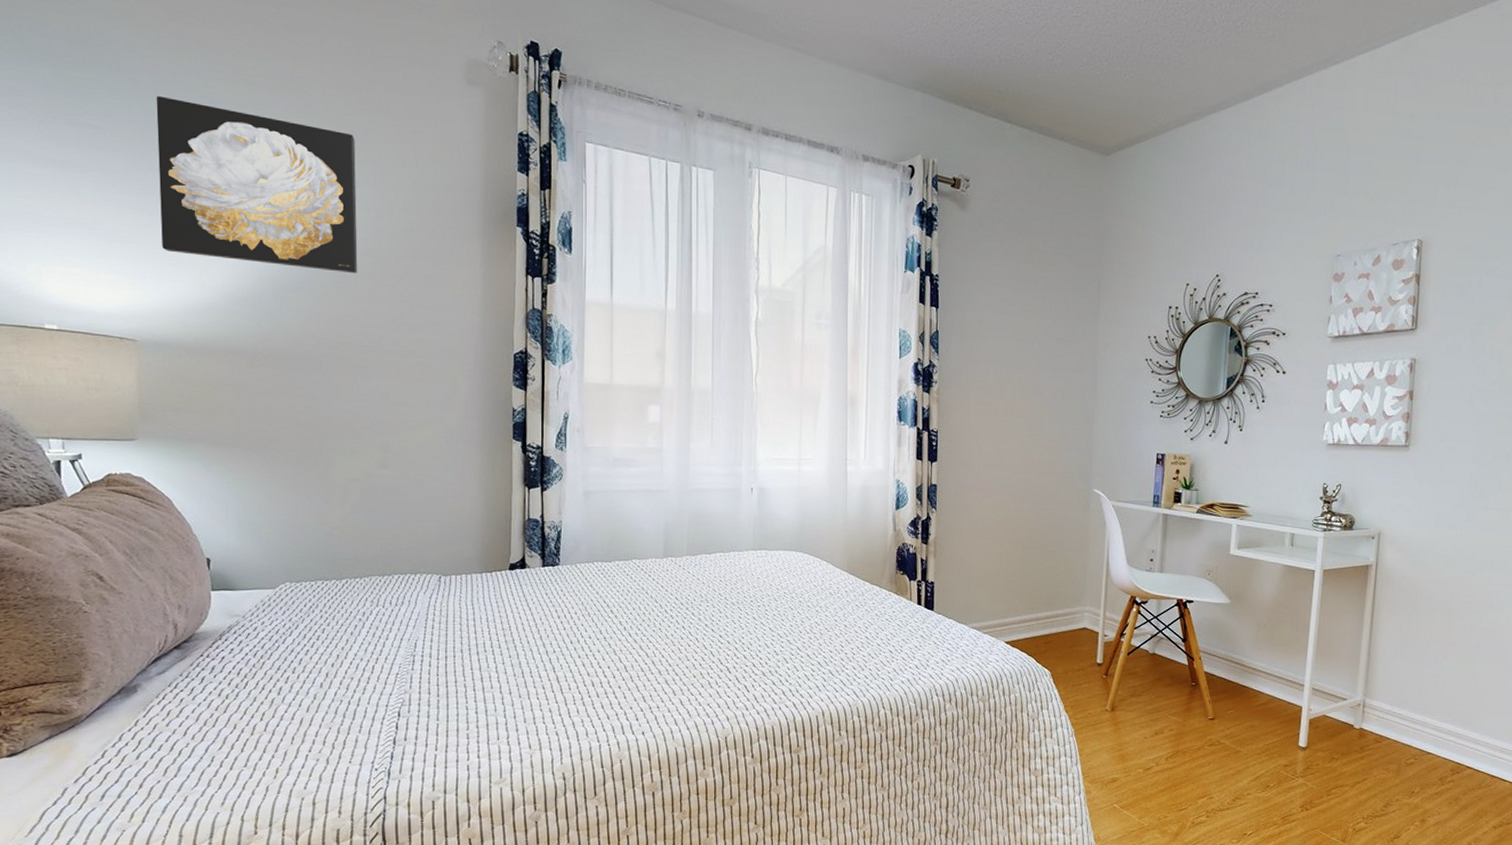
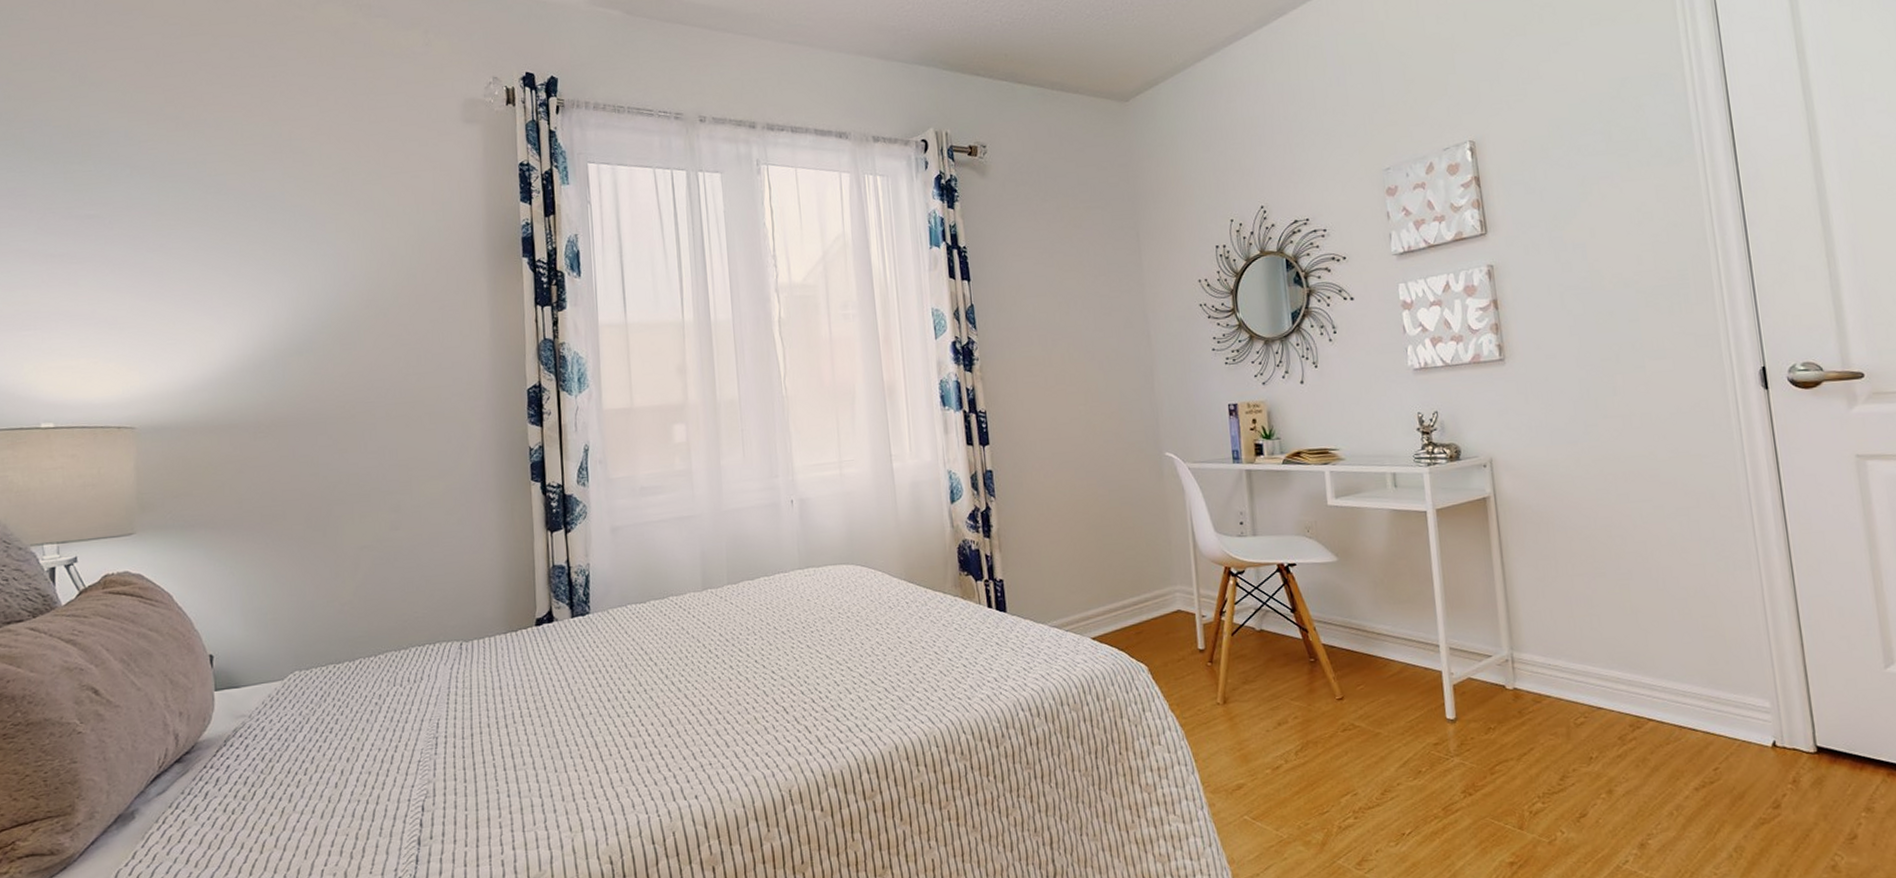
wall art: present [156,96,358,274] -> none [154,177,362,332]

